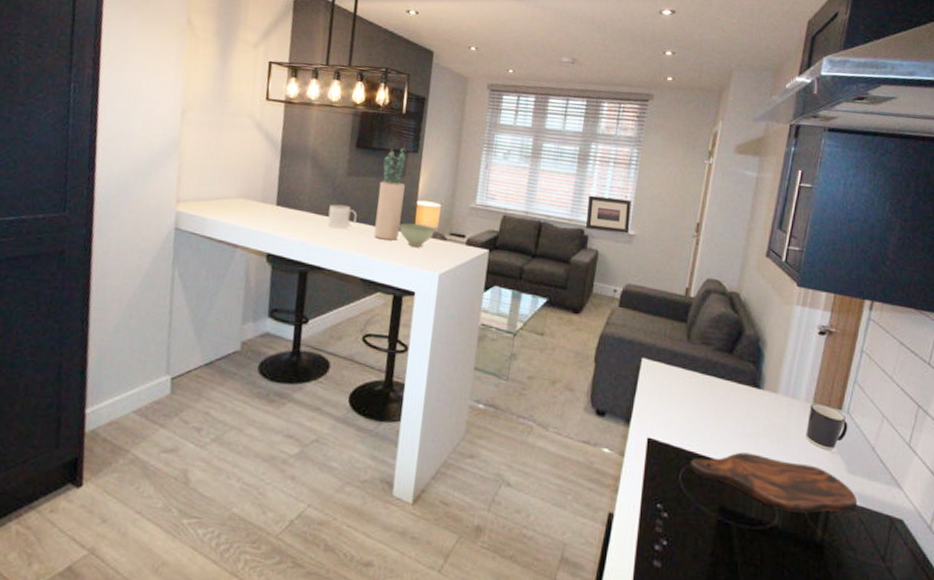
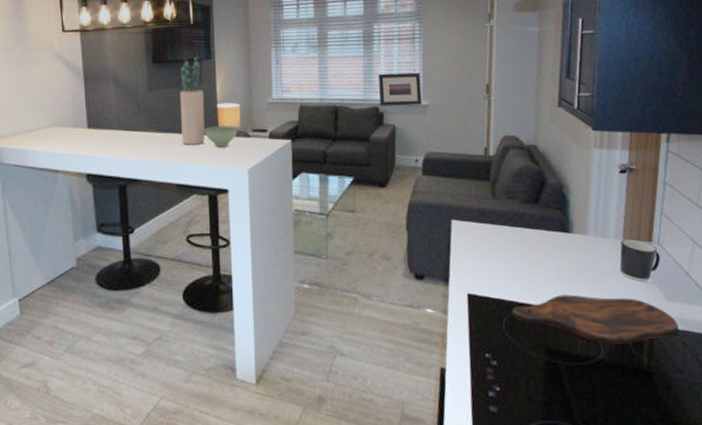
mug: present [327,204,358,229] -> none [137,118,164,142]

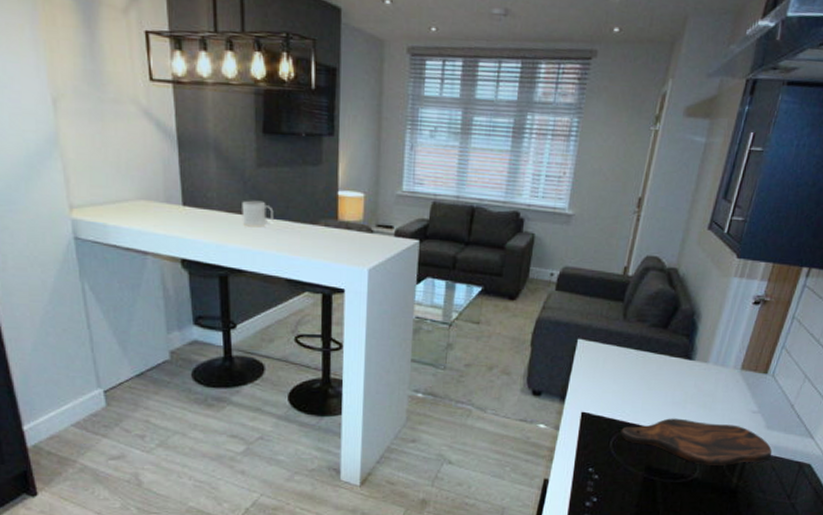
mug: none [137,118,164,142] -> present [242,200,274,228]
vase: present [179,53,205,145] -> none [294,126,323,237]
bowl: present [203,125,239,148] -> none [320,216,361,242]
picture frame: present [378,72,422,106] -> none [521,173,570,214]
mug: present [619,239,661,281] -> none [731,370,772,410]

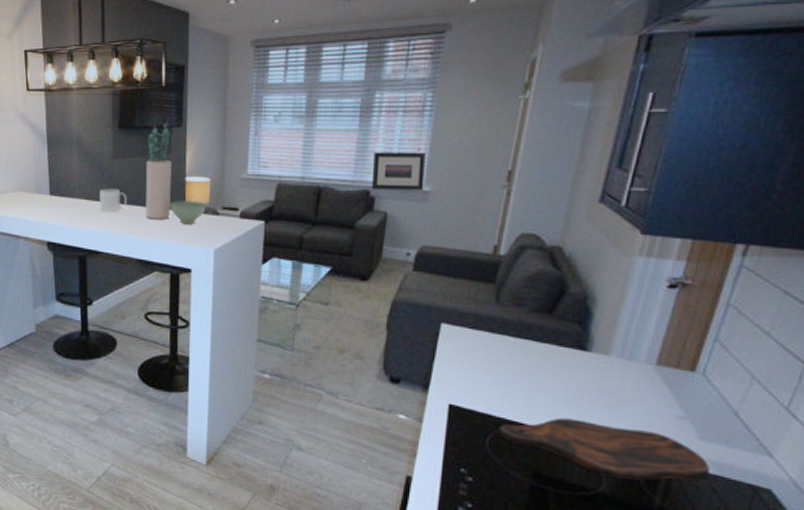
vase: none [294,126,323,237] -> present [145,119,172,220]
bowl: none [320,216,361,242] -> present [169,201,207,225]
picture frame: none [521,173,570,214] -> present [371,152,426,191]

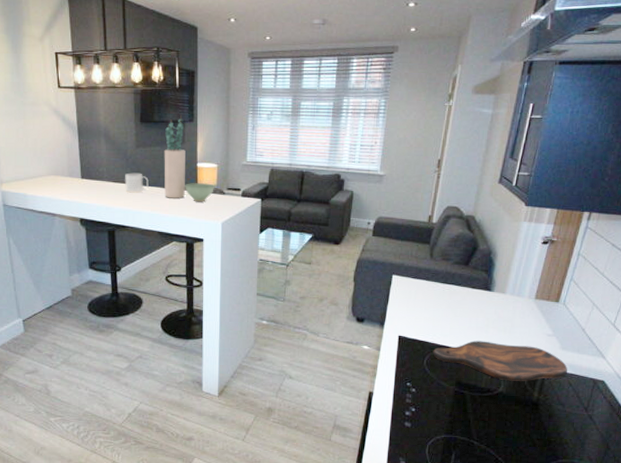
picture frame: present [371,152,426,191] -> none [341,144,381,175]

